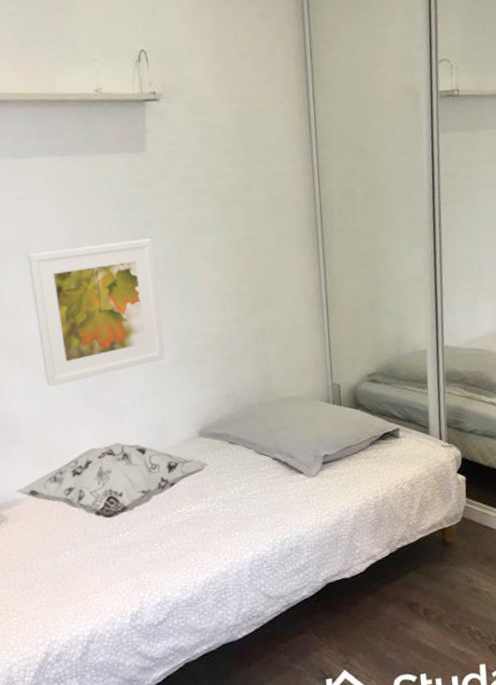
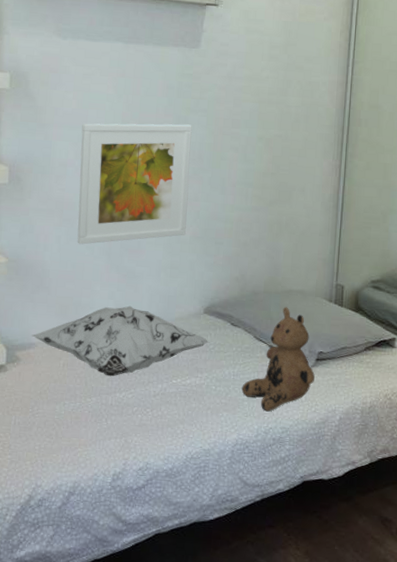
teddy bear: none [250,416,324,524] -> present [242,307,315,412]

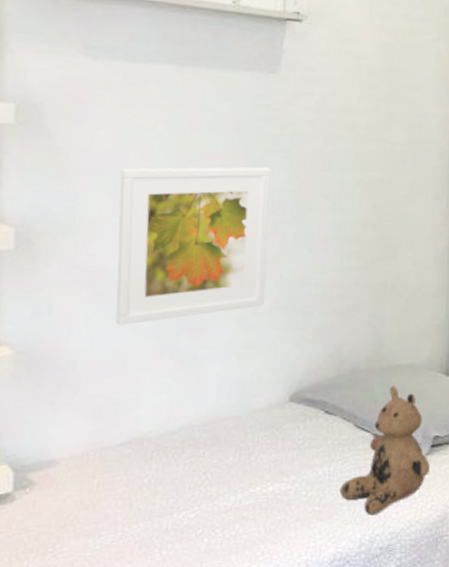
decorative pillow: present [31,305,210,377] -> none [51,399,298,493]

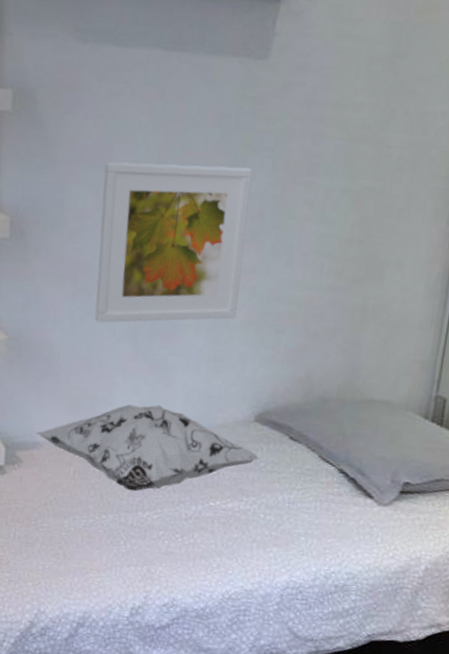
decorative pillow: none [51,399,298,493] -> present [36,404,261,492]
teddy bear: present [340,386,430,515] -> none [298,421,397,552]

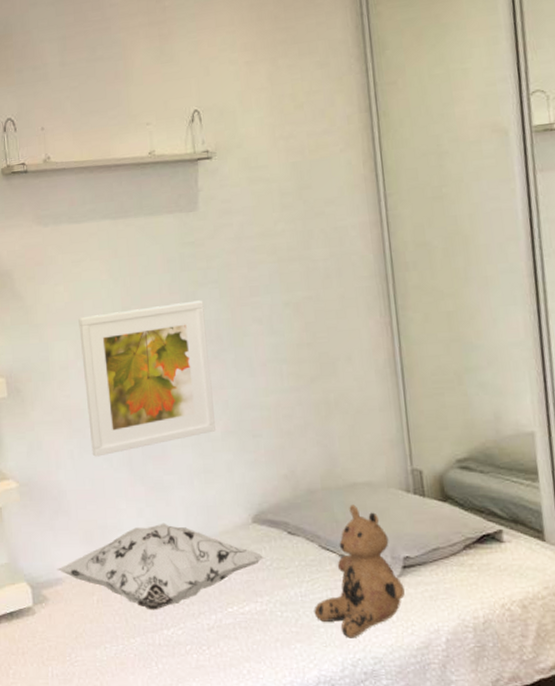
teddy bear: none [298,421,397,552] -> present [314,505,405,639]

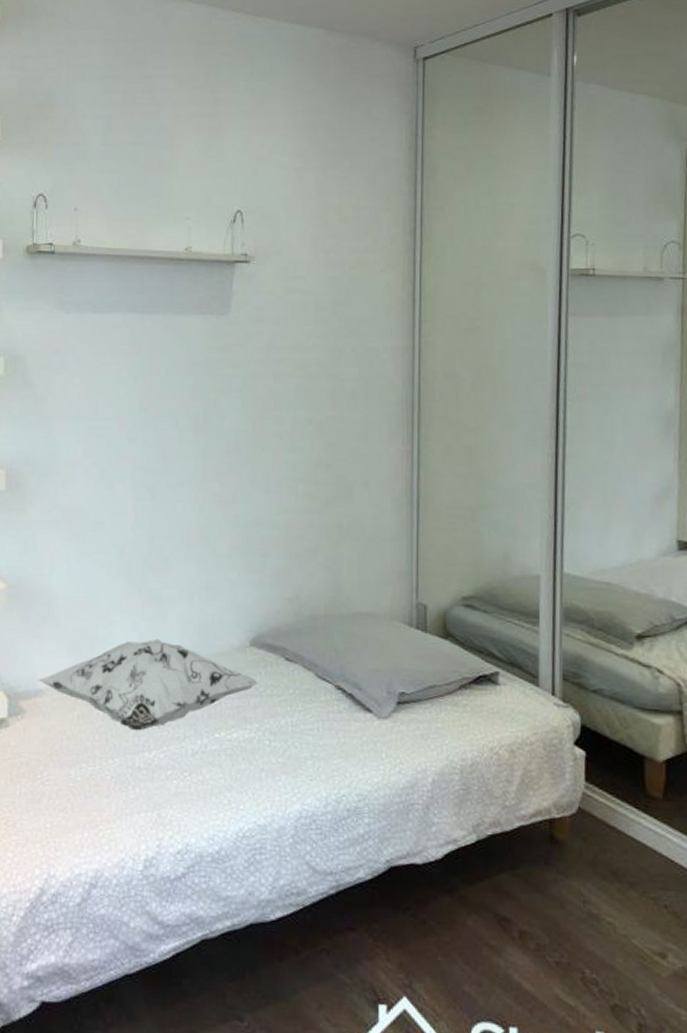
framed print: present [78,300,216,457] -> none [90,408,225,563]
teddy bear: present [314,505,405,639] -> none [303,635,396,774]

